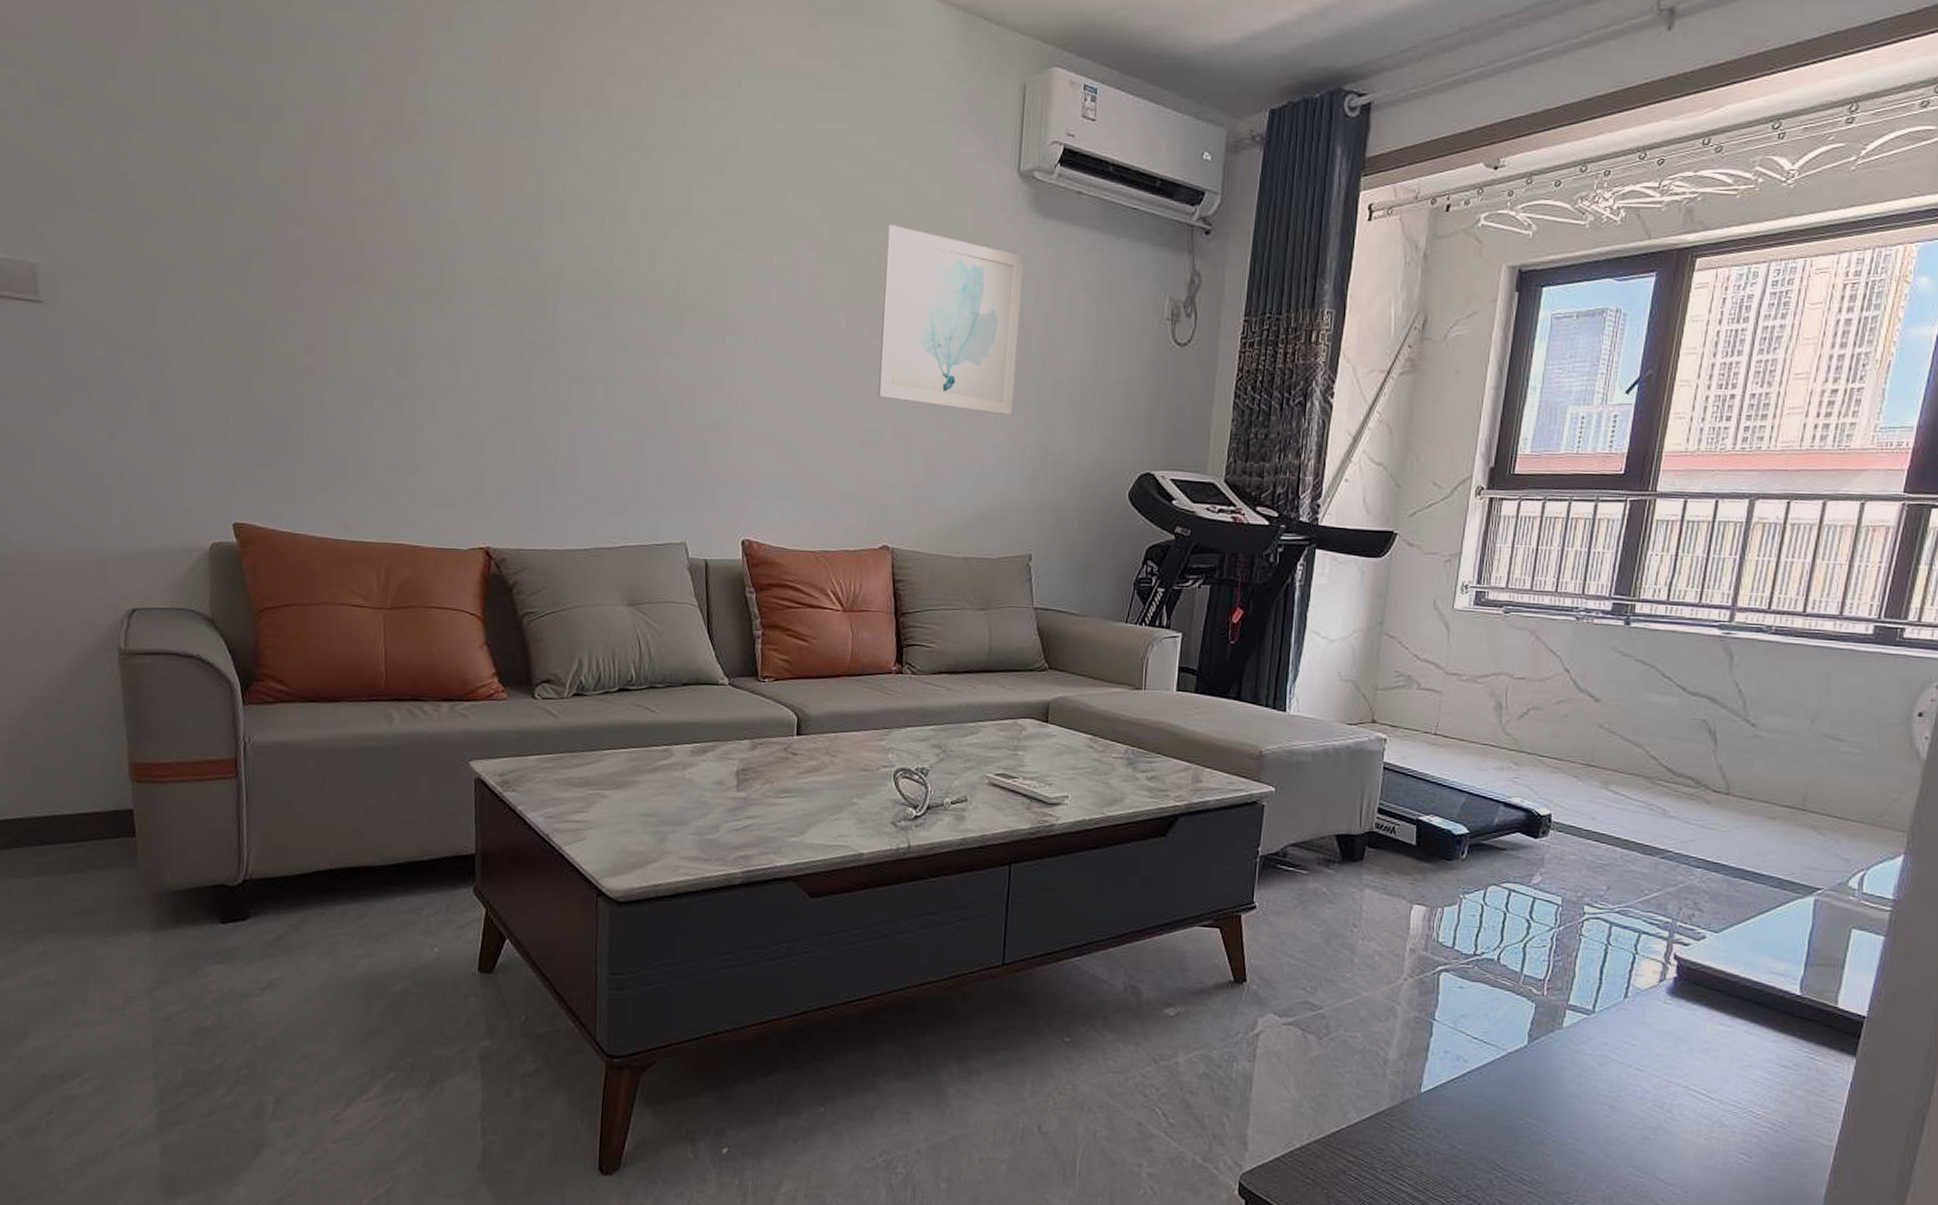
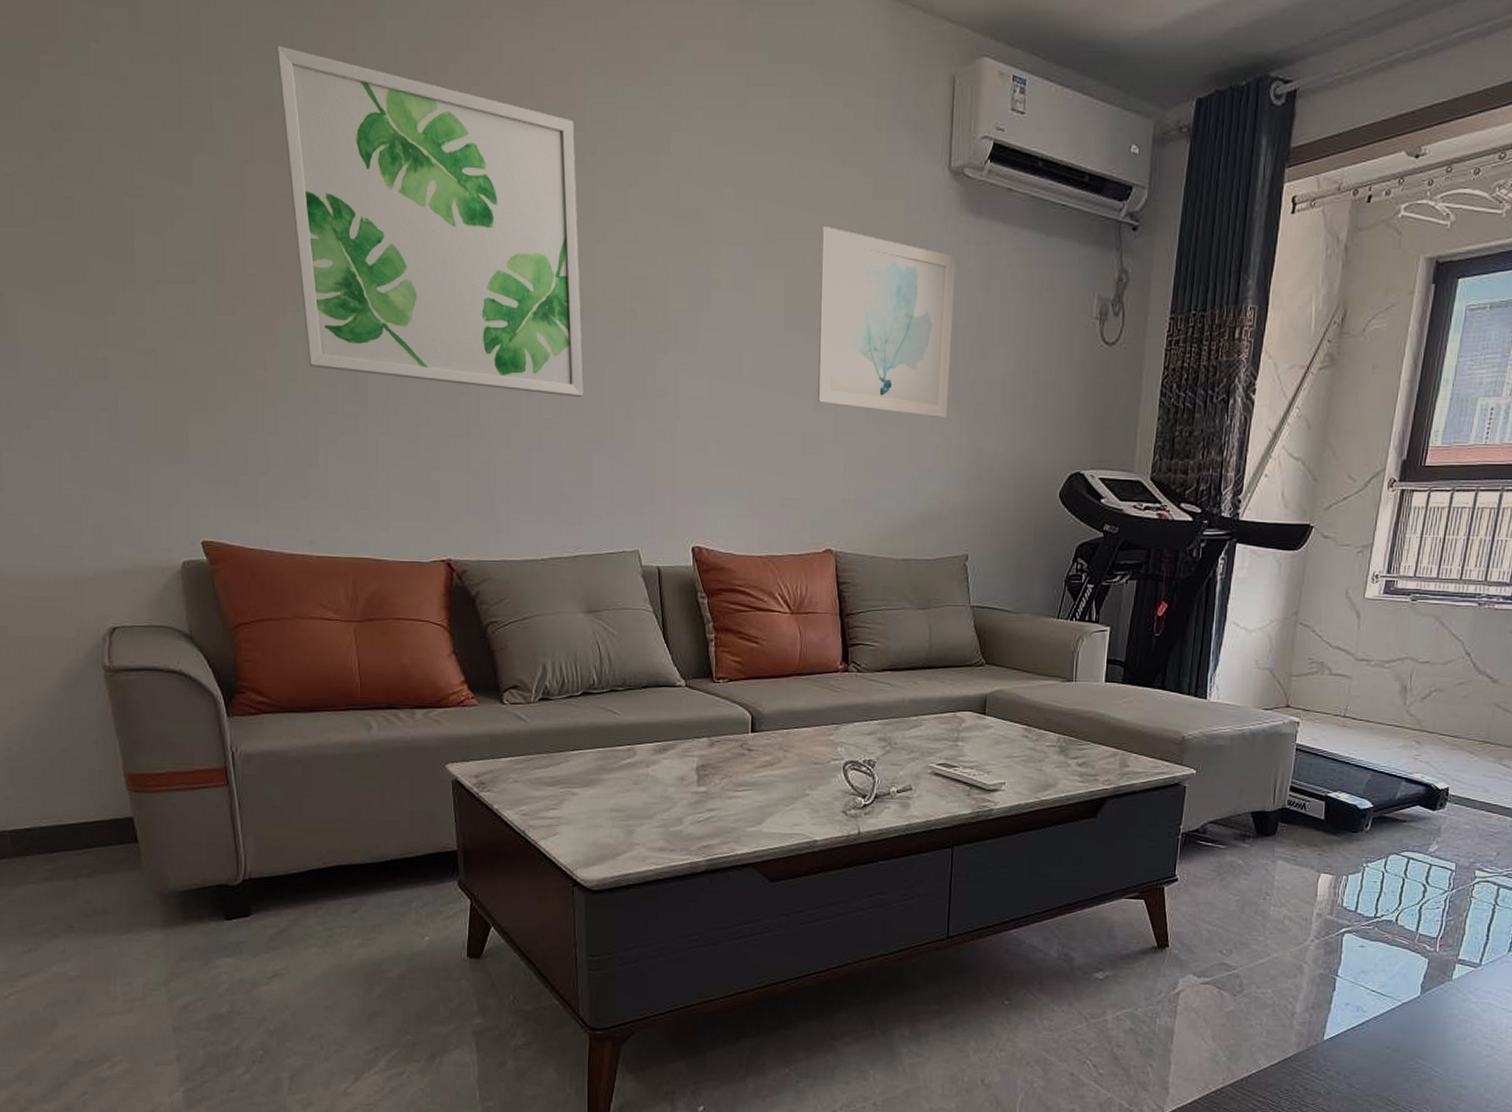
wall art: none [351,46,642,388] -> present [277,46,583,398]

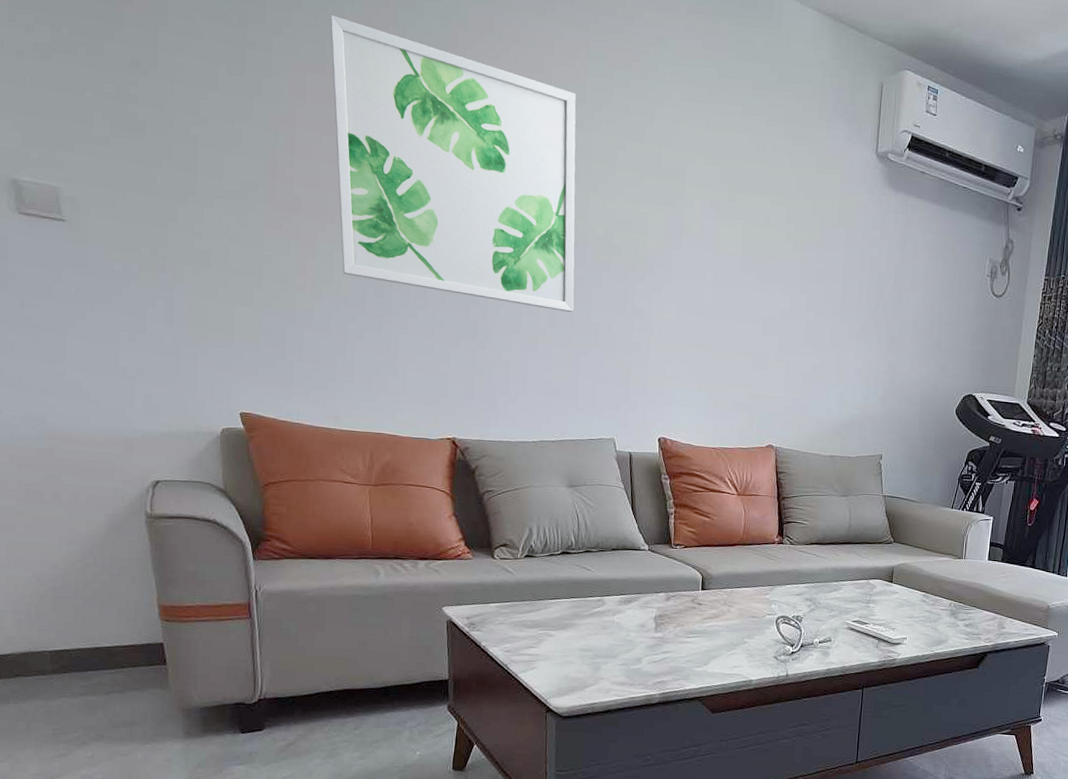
wall art: present [818,227,956,419] -> none [766,191,880,347]

